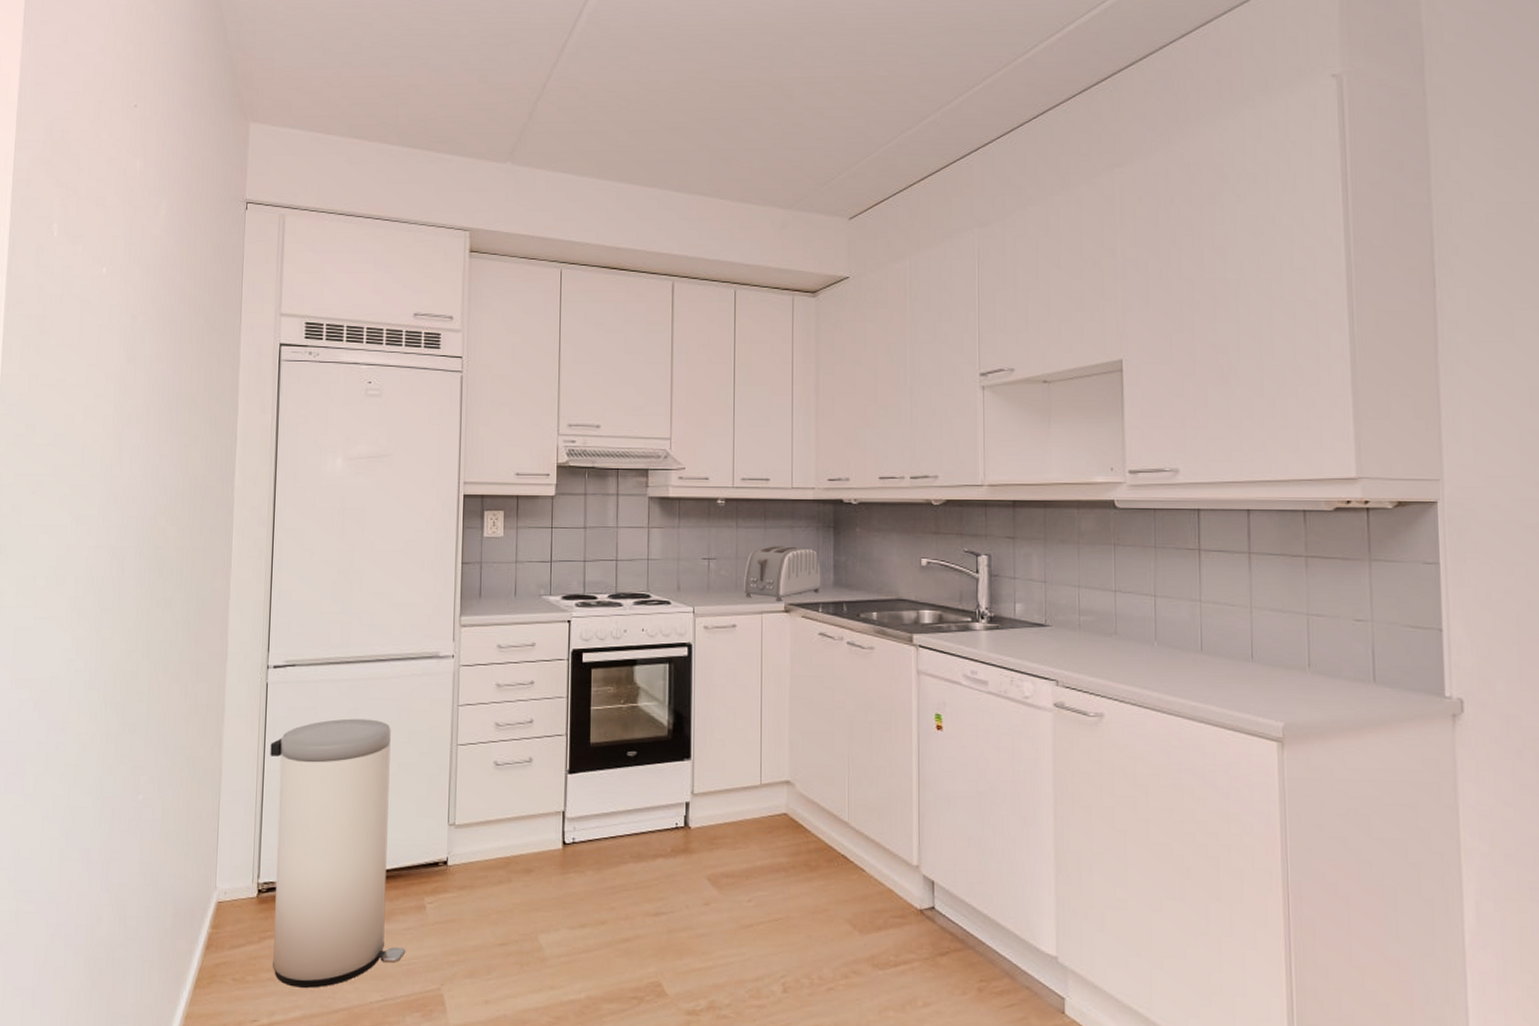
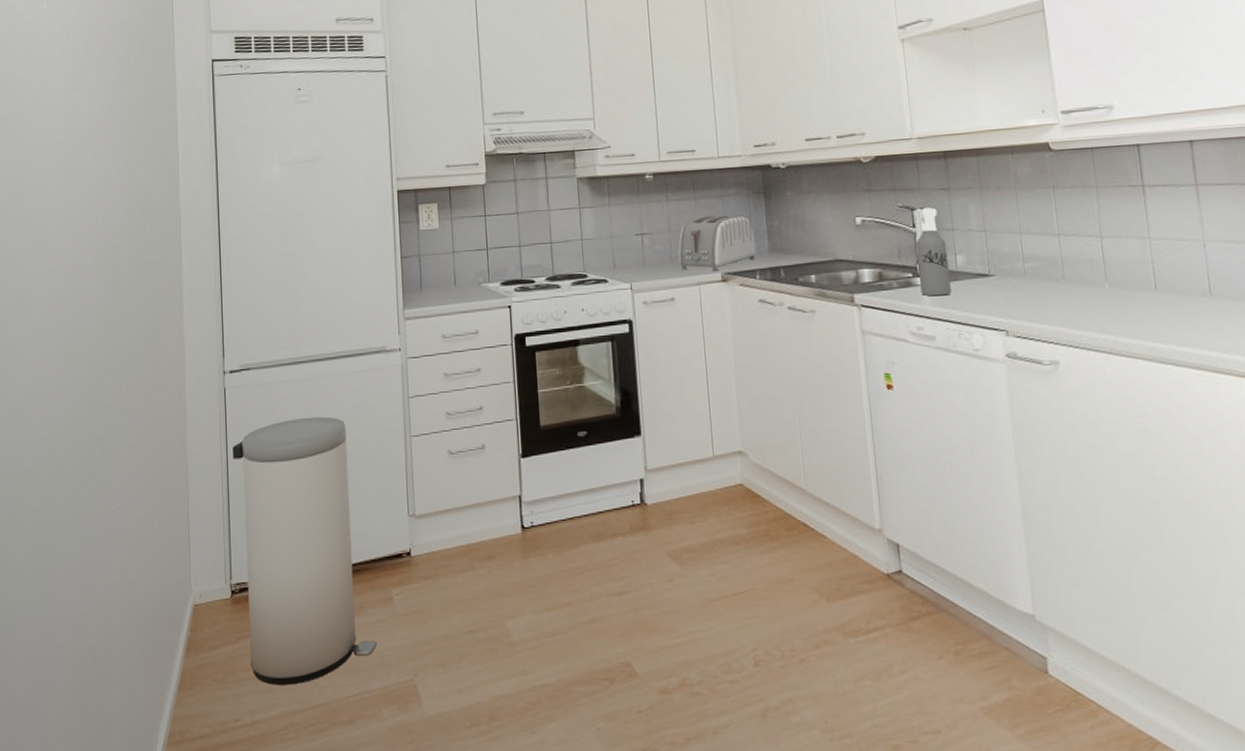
spray bottle: none [976,554,1007,642] -> present [915,207,952,297]

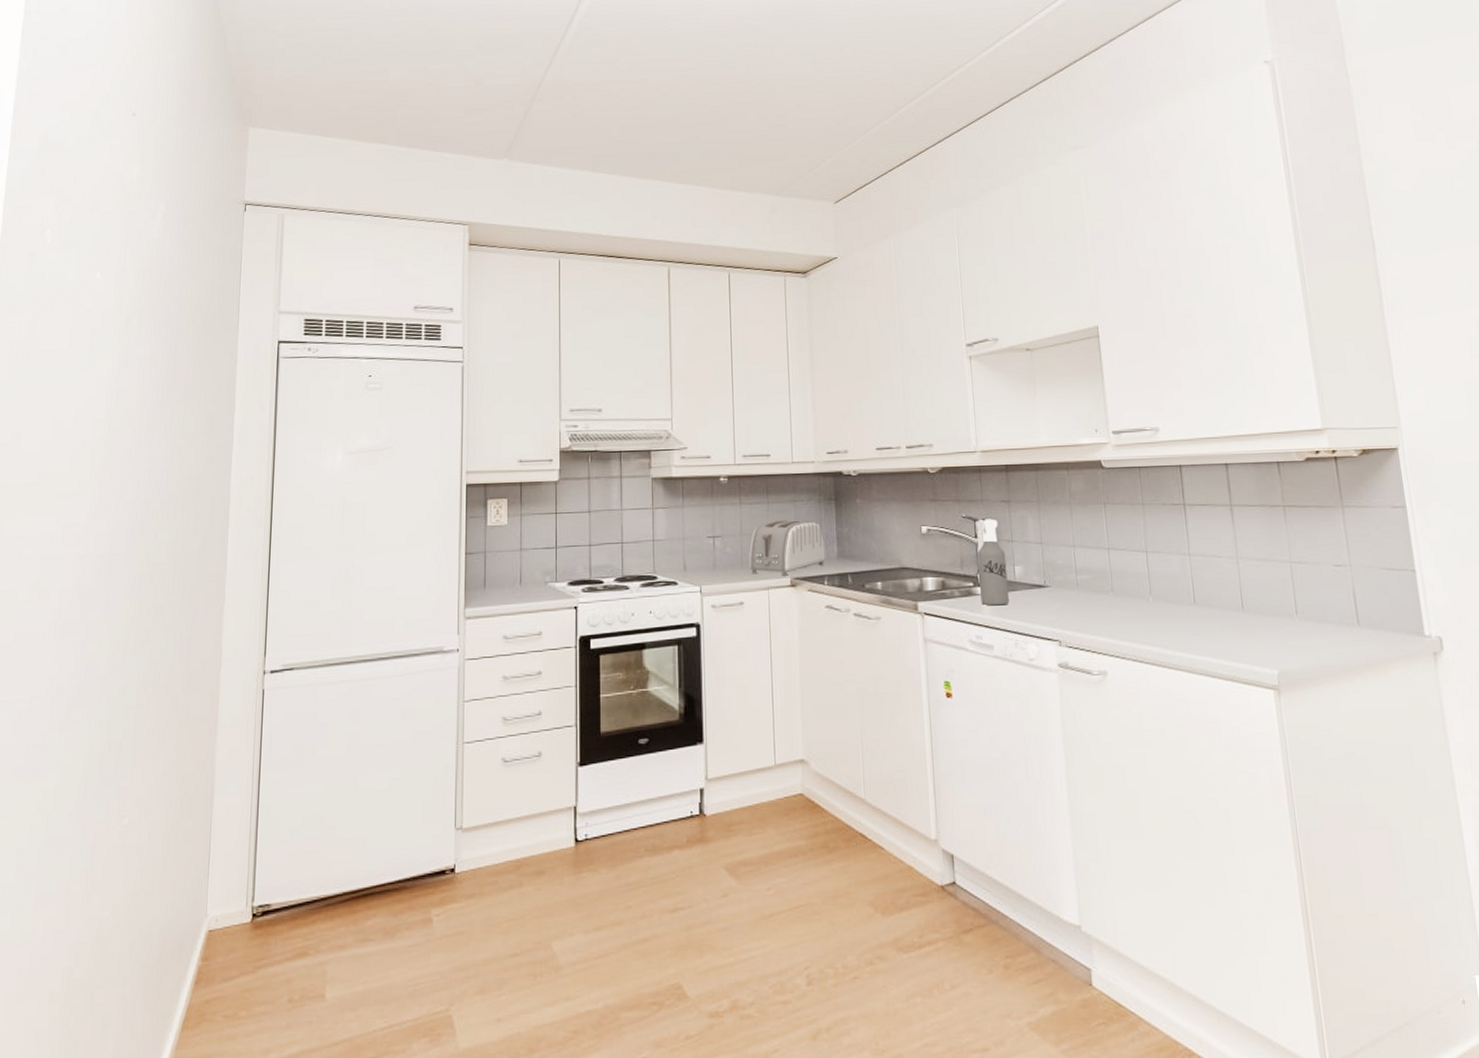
pedal bin: present [232,416,378,685] -> none [266,721,412,1020]

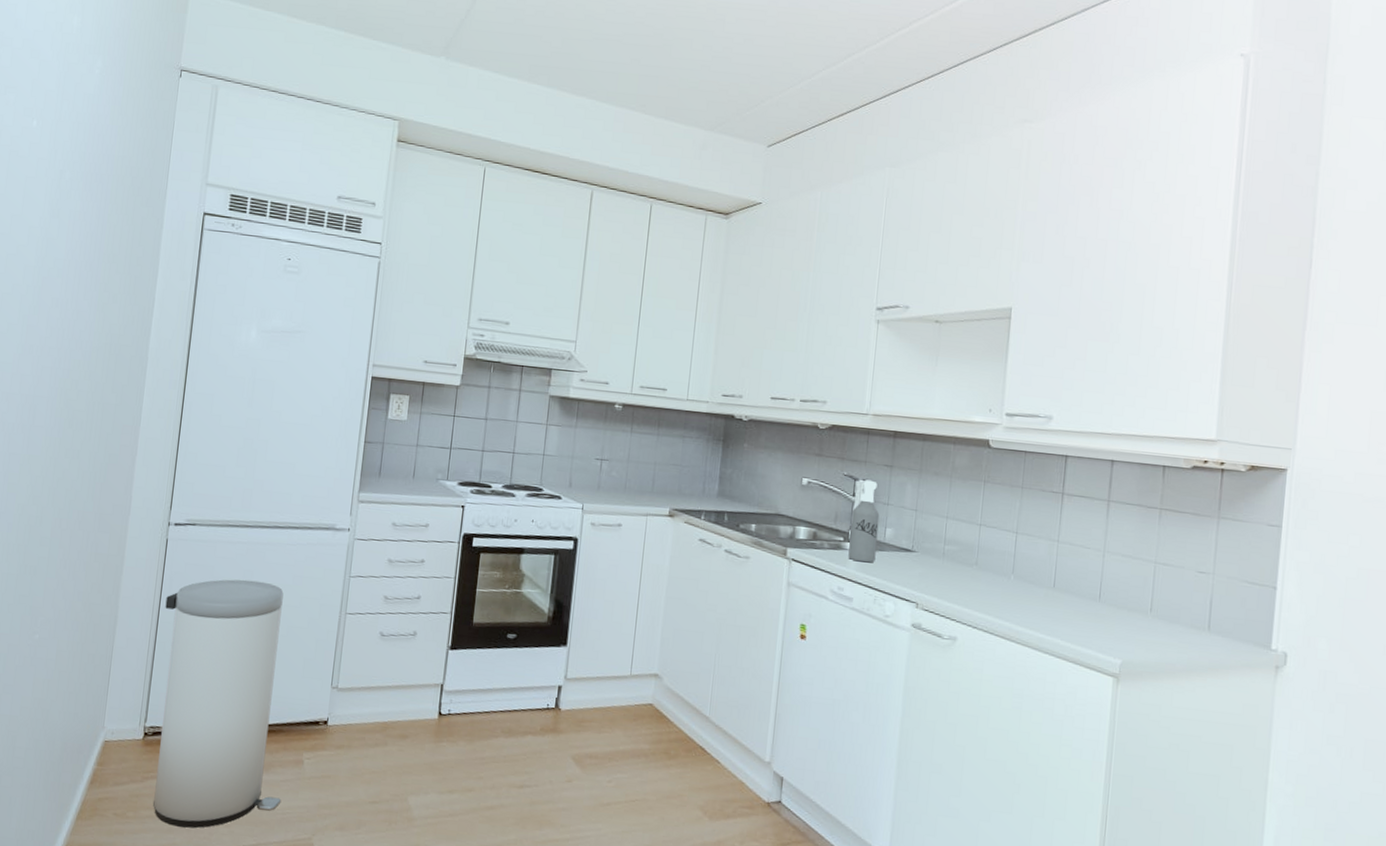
pedal bin: none [266,721,412,1020] -> present [153,579,284,828]
toaster: present [749,520,826,576] -> none [632,452,707,506]

